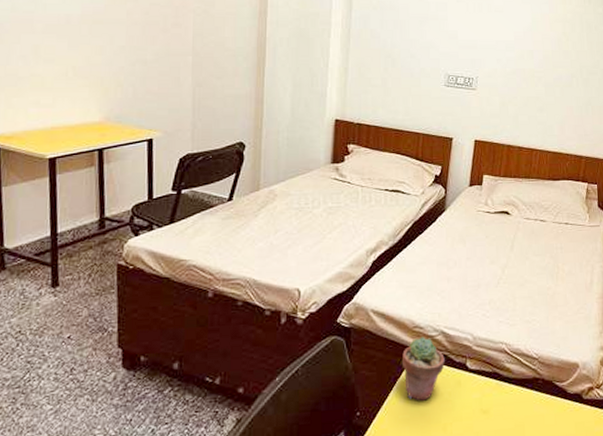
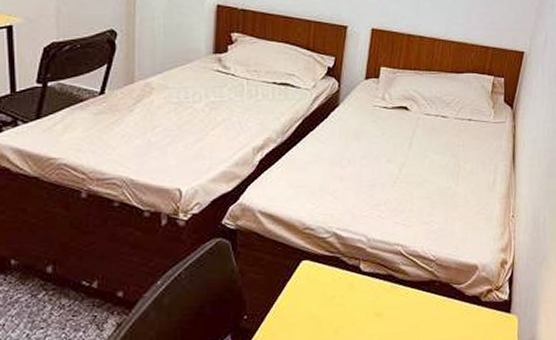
potted succulent: present [401,337,445,401] -> none [291,238,337,304]

